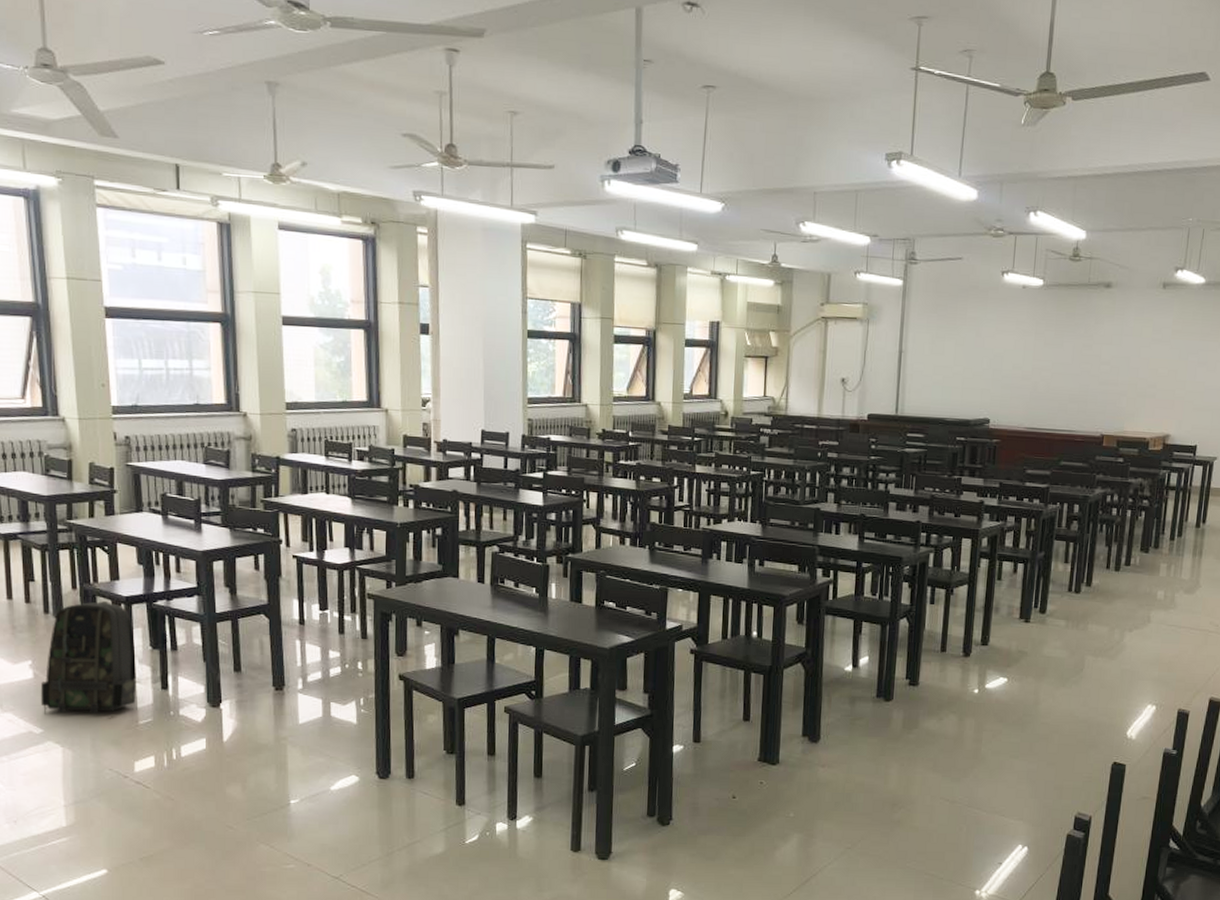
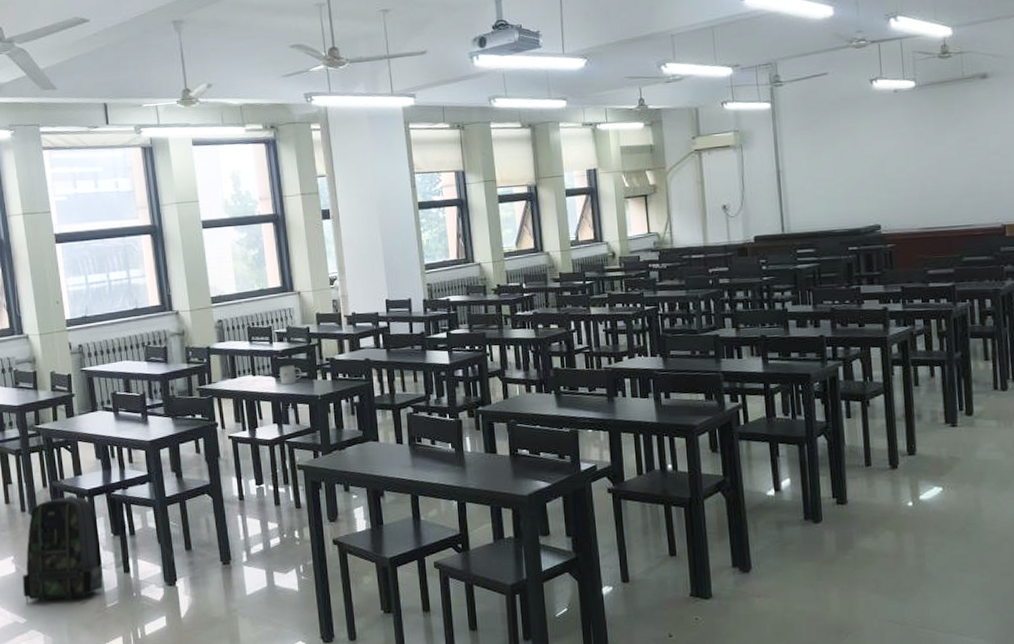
mug: none [356,487,382,508] -> present [279,365,302,385]

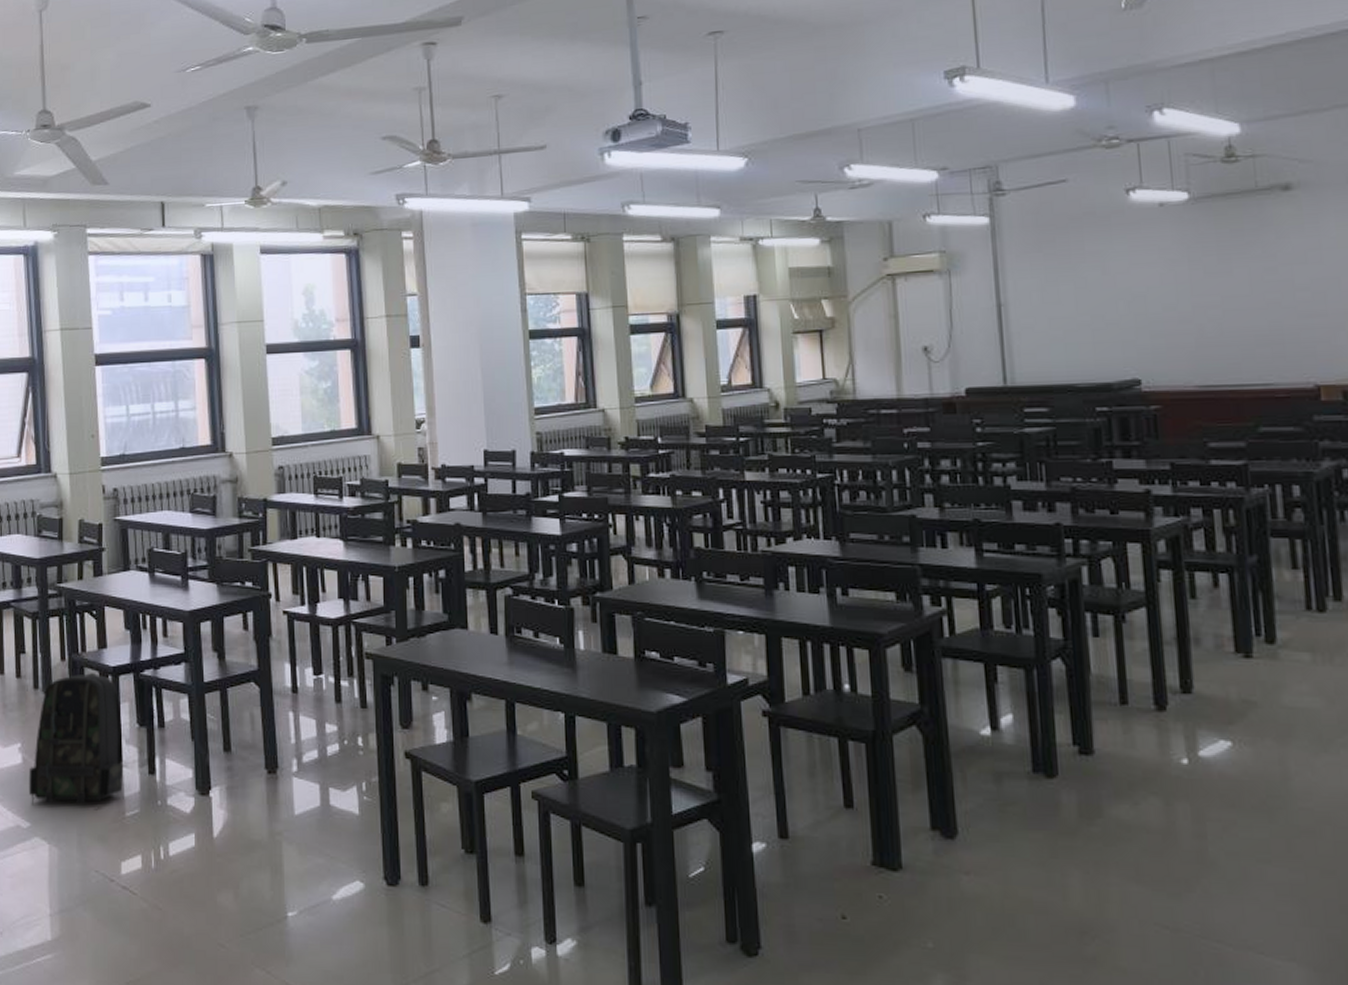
mug: present [279,365,302,385] -> none [349,526,377,550]

